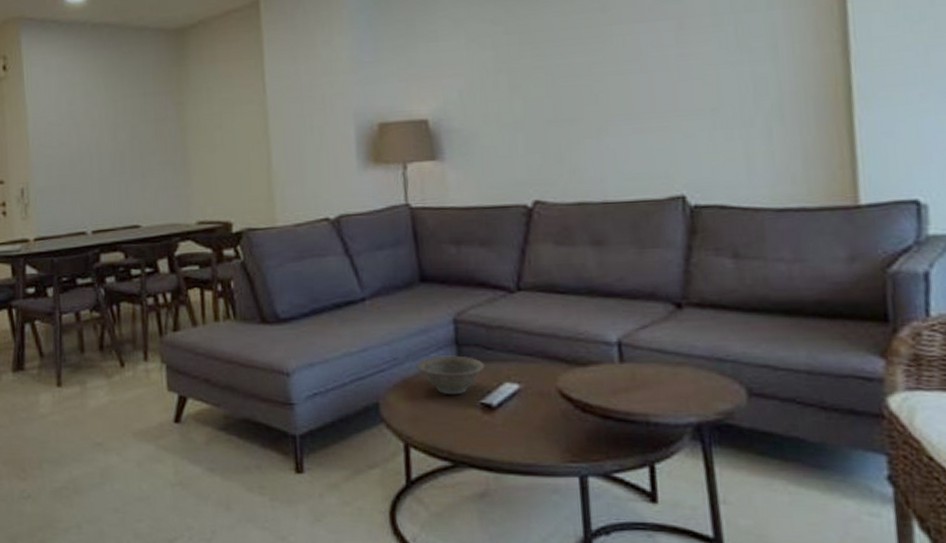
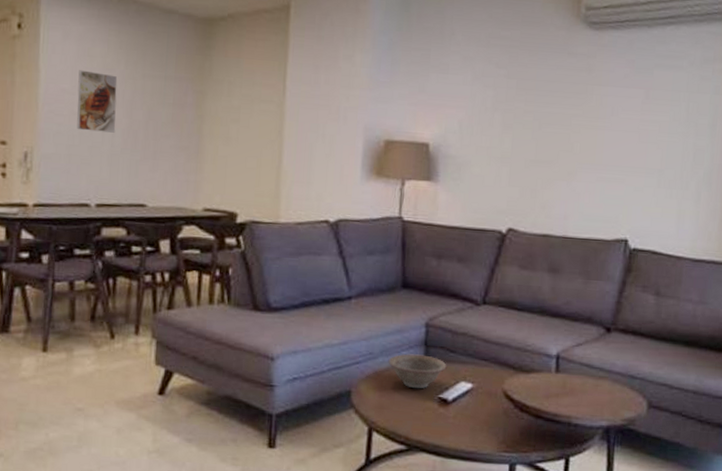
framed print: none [62,100,103,160] -> present [76,70,118,133]

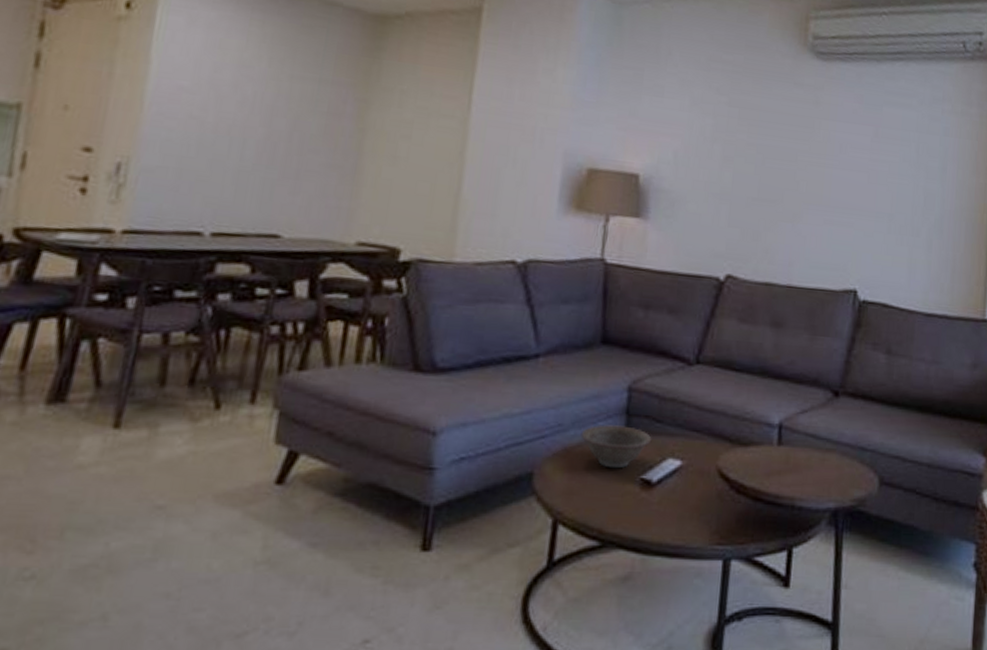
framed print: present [76,70,118,133] -> none [194,64,256,144]

